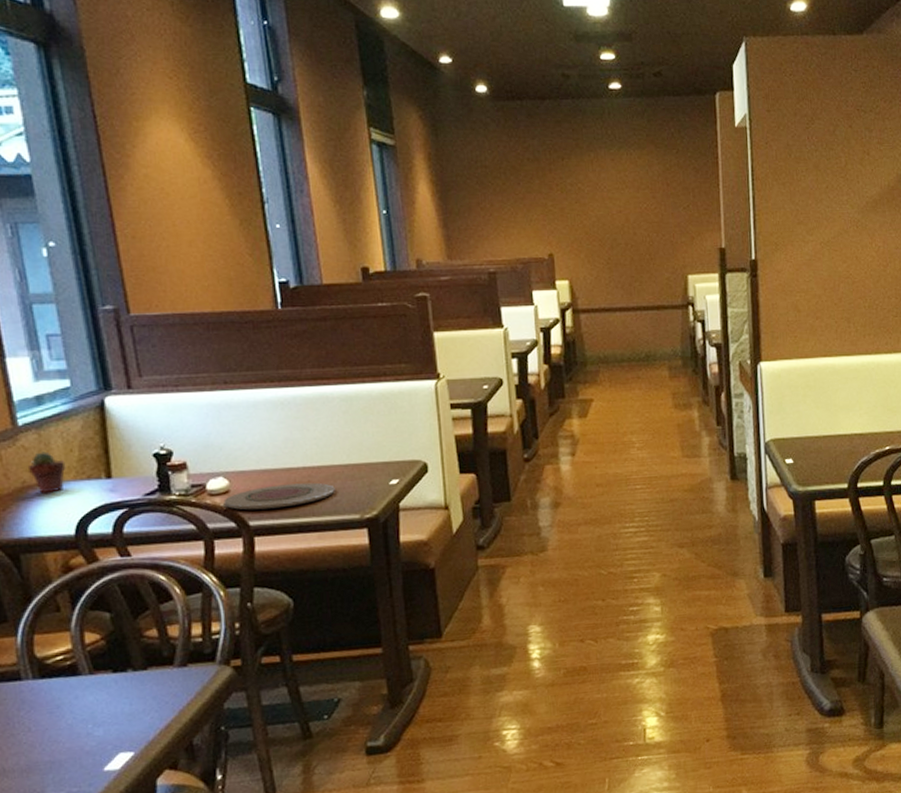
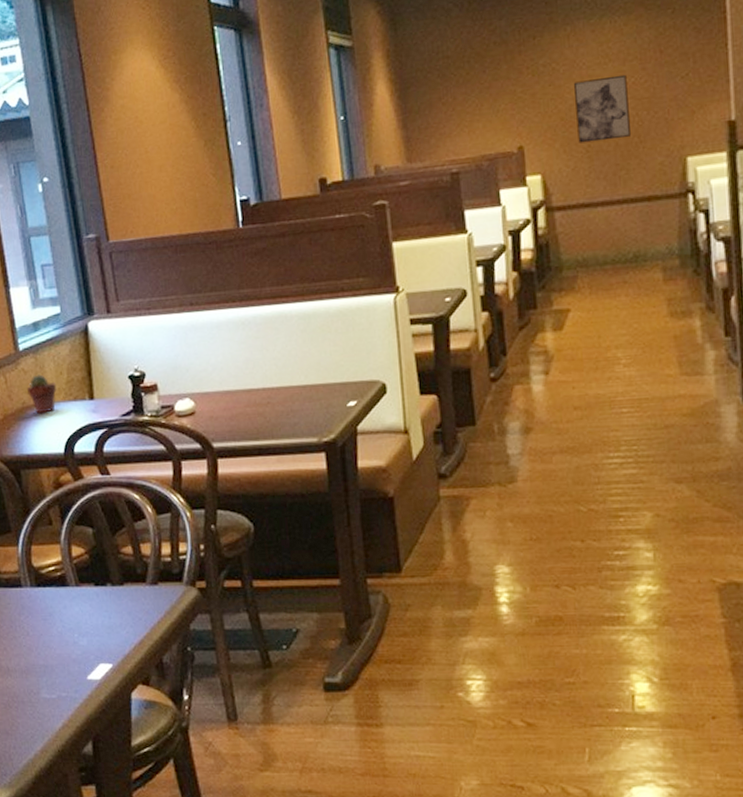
plate: present [223,482,335,510] -> none [190,404,294,432]
wall art: none [597,200,643,256] -> present [574,74,631,144]

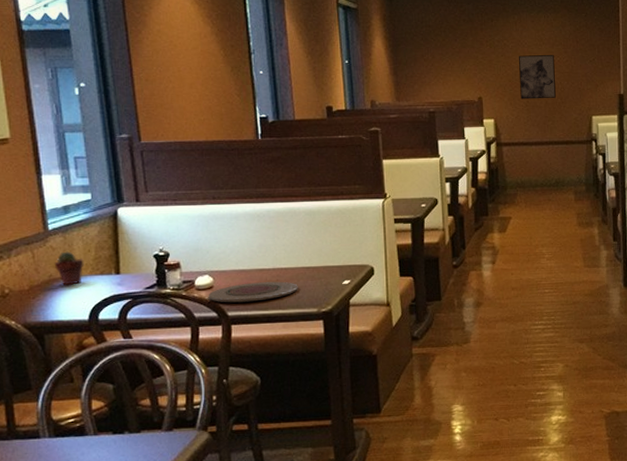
plate: none [190,404,294,432] -> present [208,281,298,303]

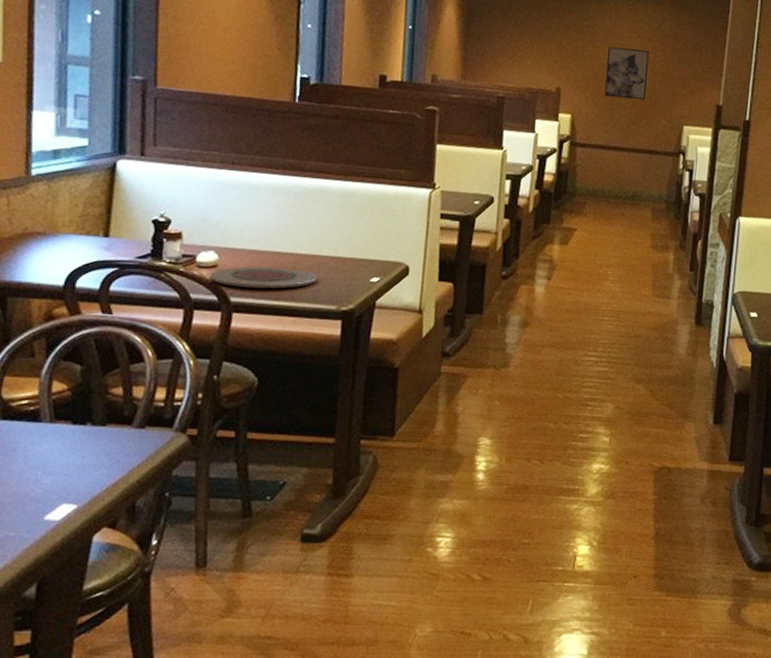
potted succulent: present [54,251,84,286] -> none [31,203,69,244]

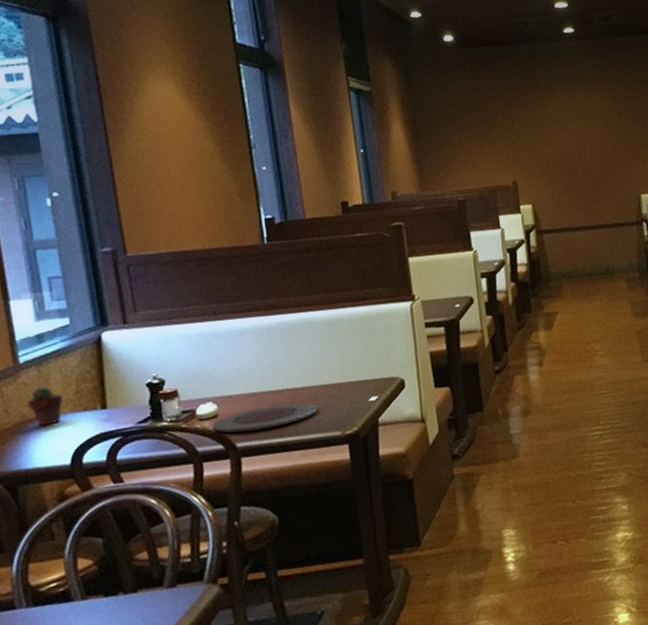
potted succulent: none [31,203,69,244] -> present [27,386,64,427]
wall art: present [604,46,649,100] -> none [555,129,599,181]

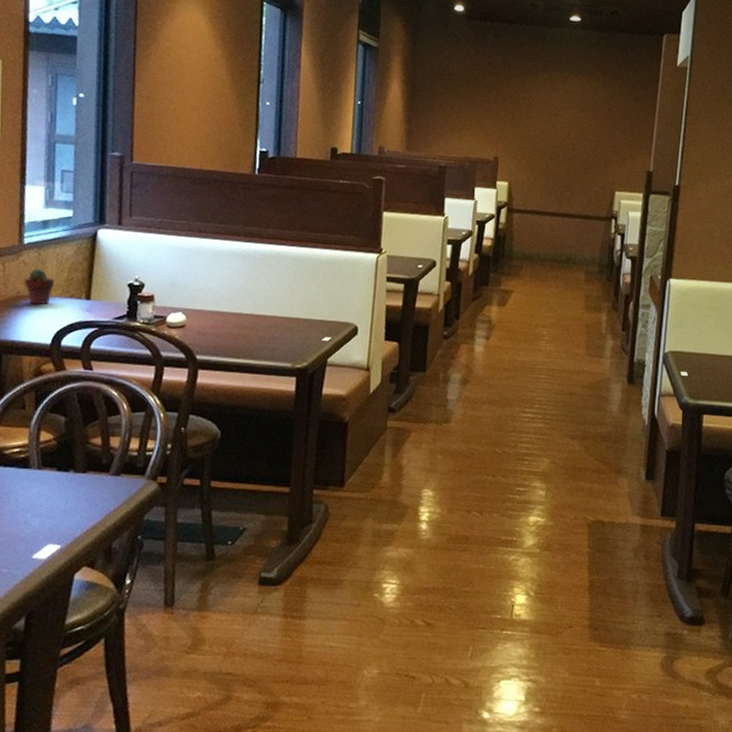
plate: present [212,403,318,433] -> none [178,326,275,348]

